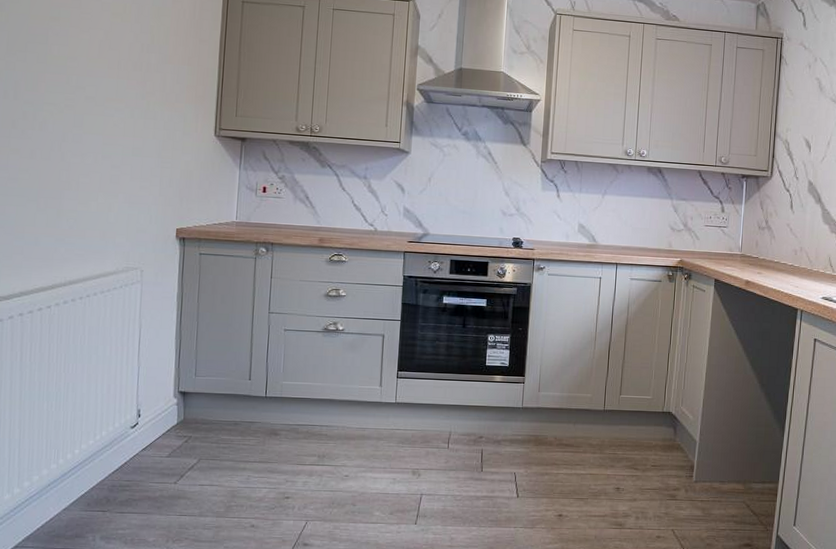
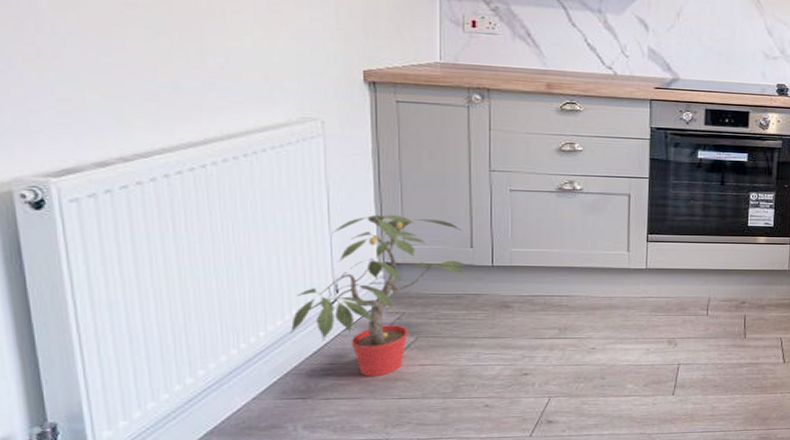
potted plant: none [99,349,245,494] -> present [290,214,467,377]

